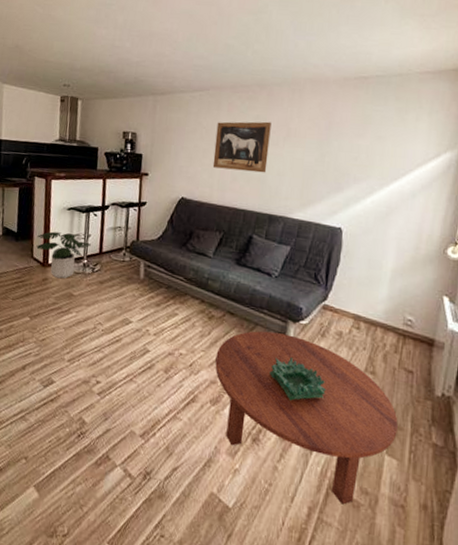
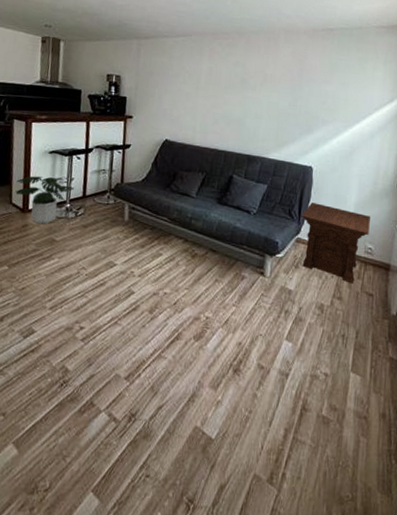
wall art: present [212,121,272,173] -> none [195,66,250,116]
coffee table: present [215,331,398,505] -> none [198,266,361,423]
decorative bowl: present [269,358,326,401] -> none [248,289,299,330]
side table: none [329,267,411,358] -> present [301,202,370,284]

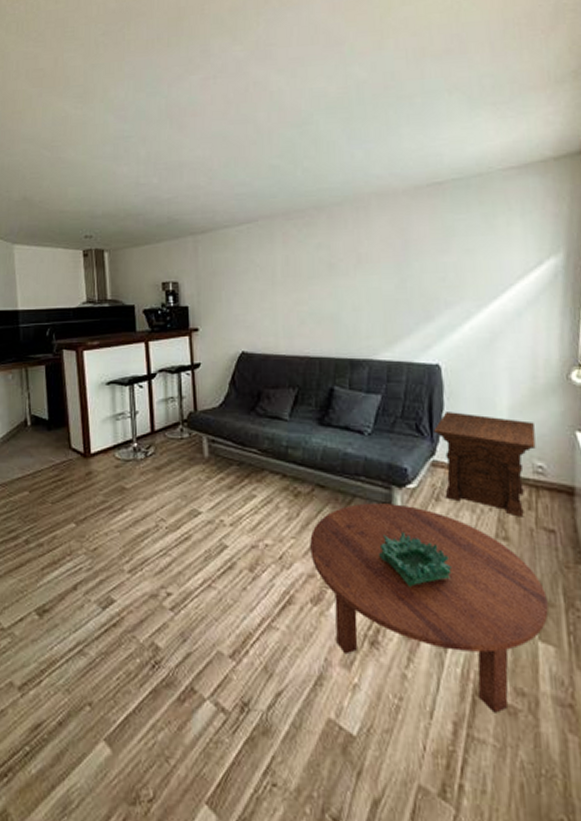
potted plant: present [15,176,74,225] -> none [74,413,139,470]
coffee table: none [198,266,361,423] -> present [310,503,549,713]
decorative bowl: none [248,289,299,330] -> present [378,532,452,587]

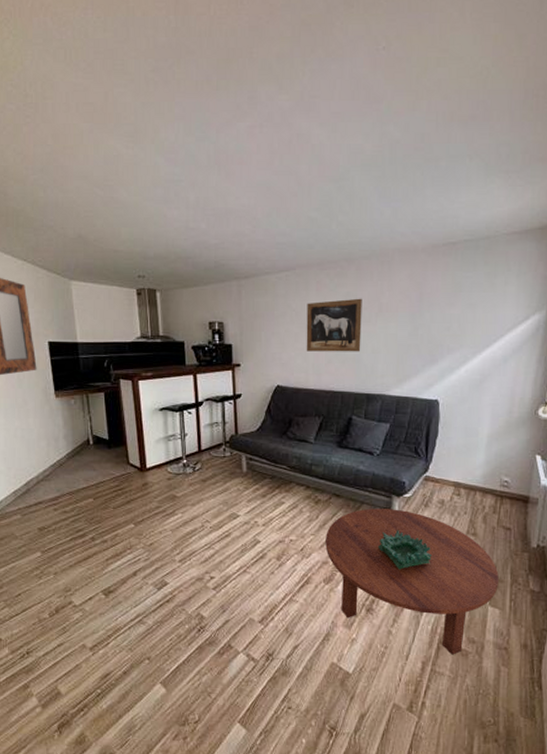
wall art: none [272,249,339,312] -> present [306,298,362,352]
side table: present [434,412,536,517] -> none [429,438,505,519]

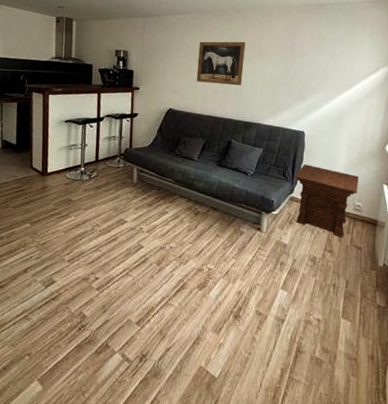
coffee table: present [325,508,499,655] -> none [201,222,351,364]
decorative bowl: present [377,530,432,570] -> none [247,243,294,280]
side table: none [429,438,505,519] -> present [294,164,359,238]

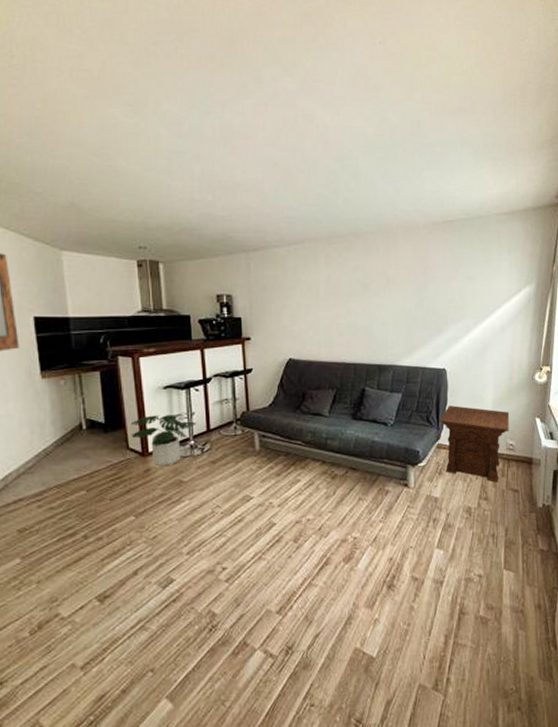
potted plant: none [35,143,87,186] -> present [131,415,196,467]
wall art: present [196,41,246,86] -> none [317,271,371,324]

